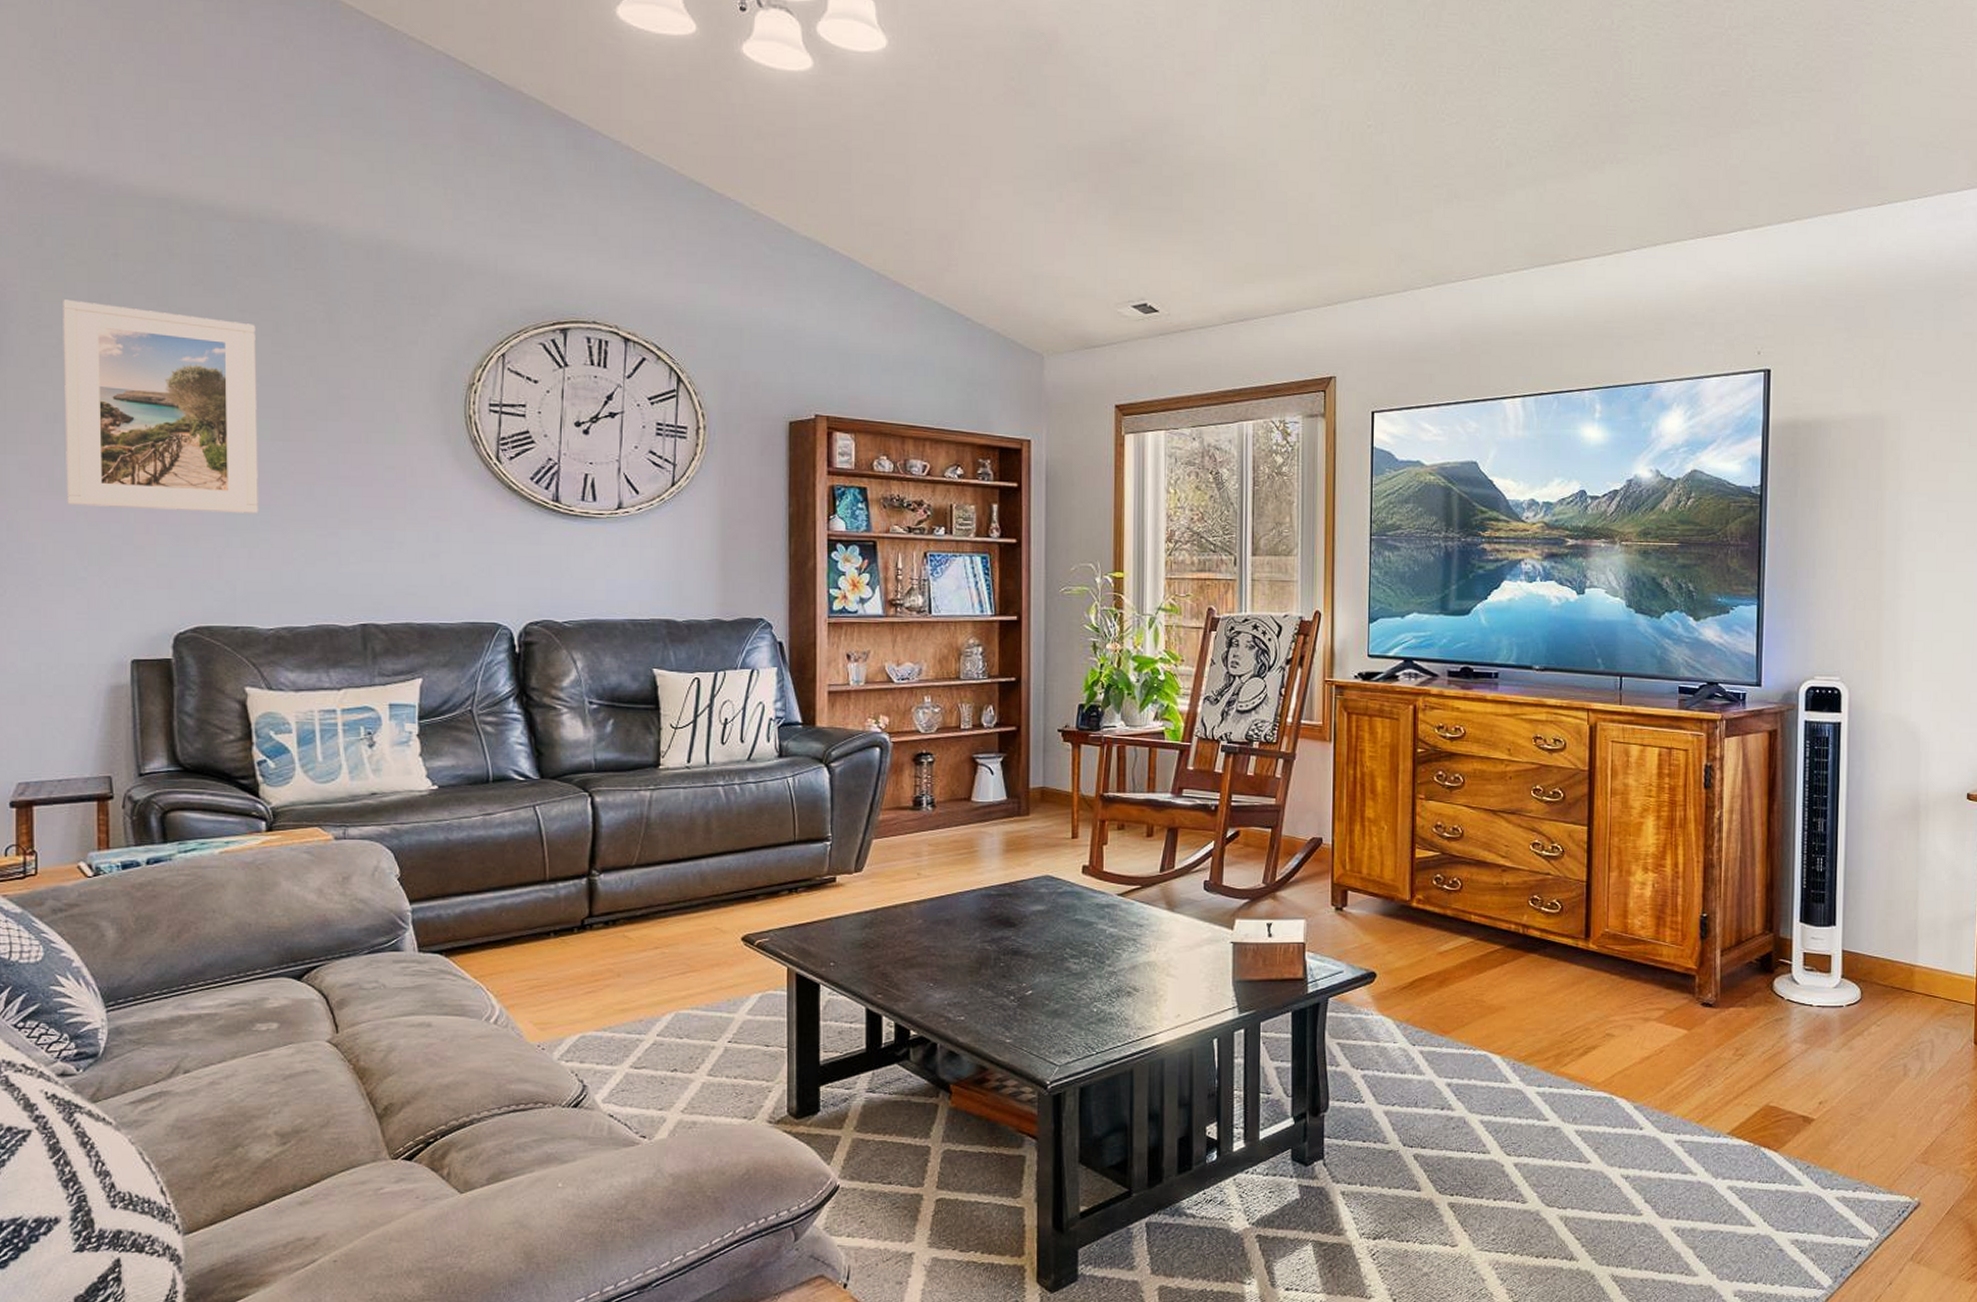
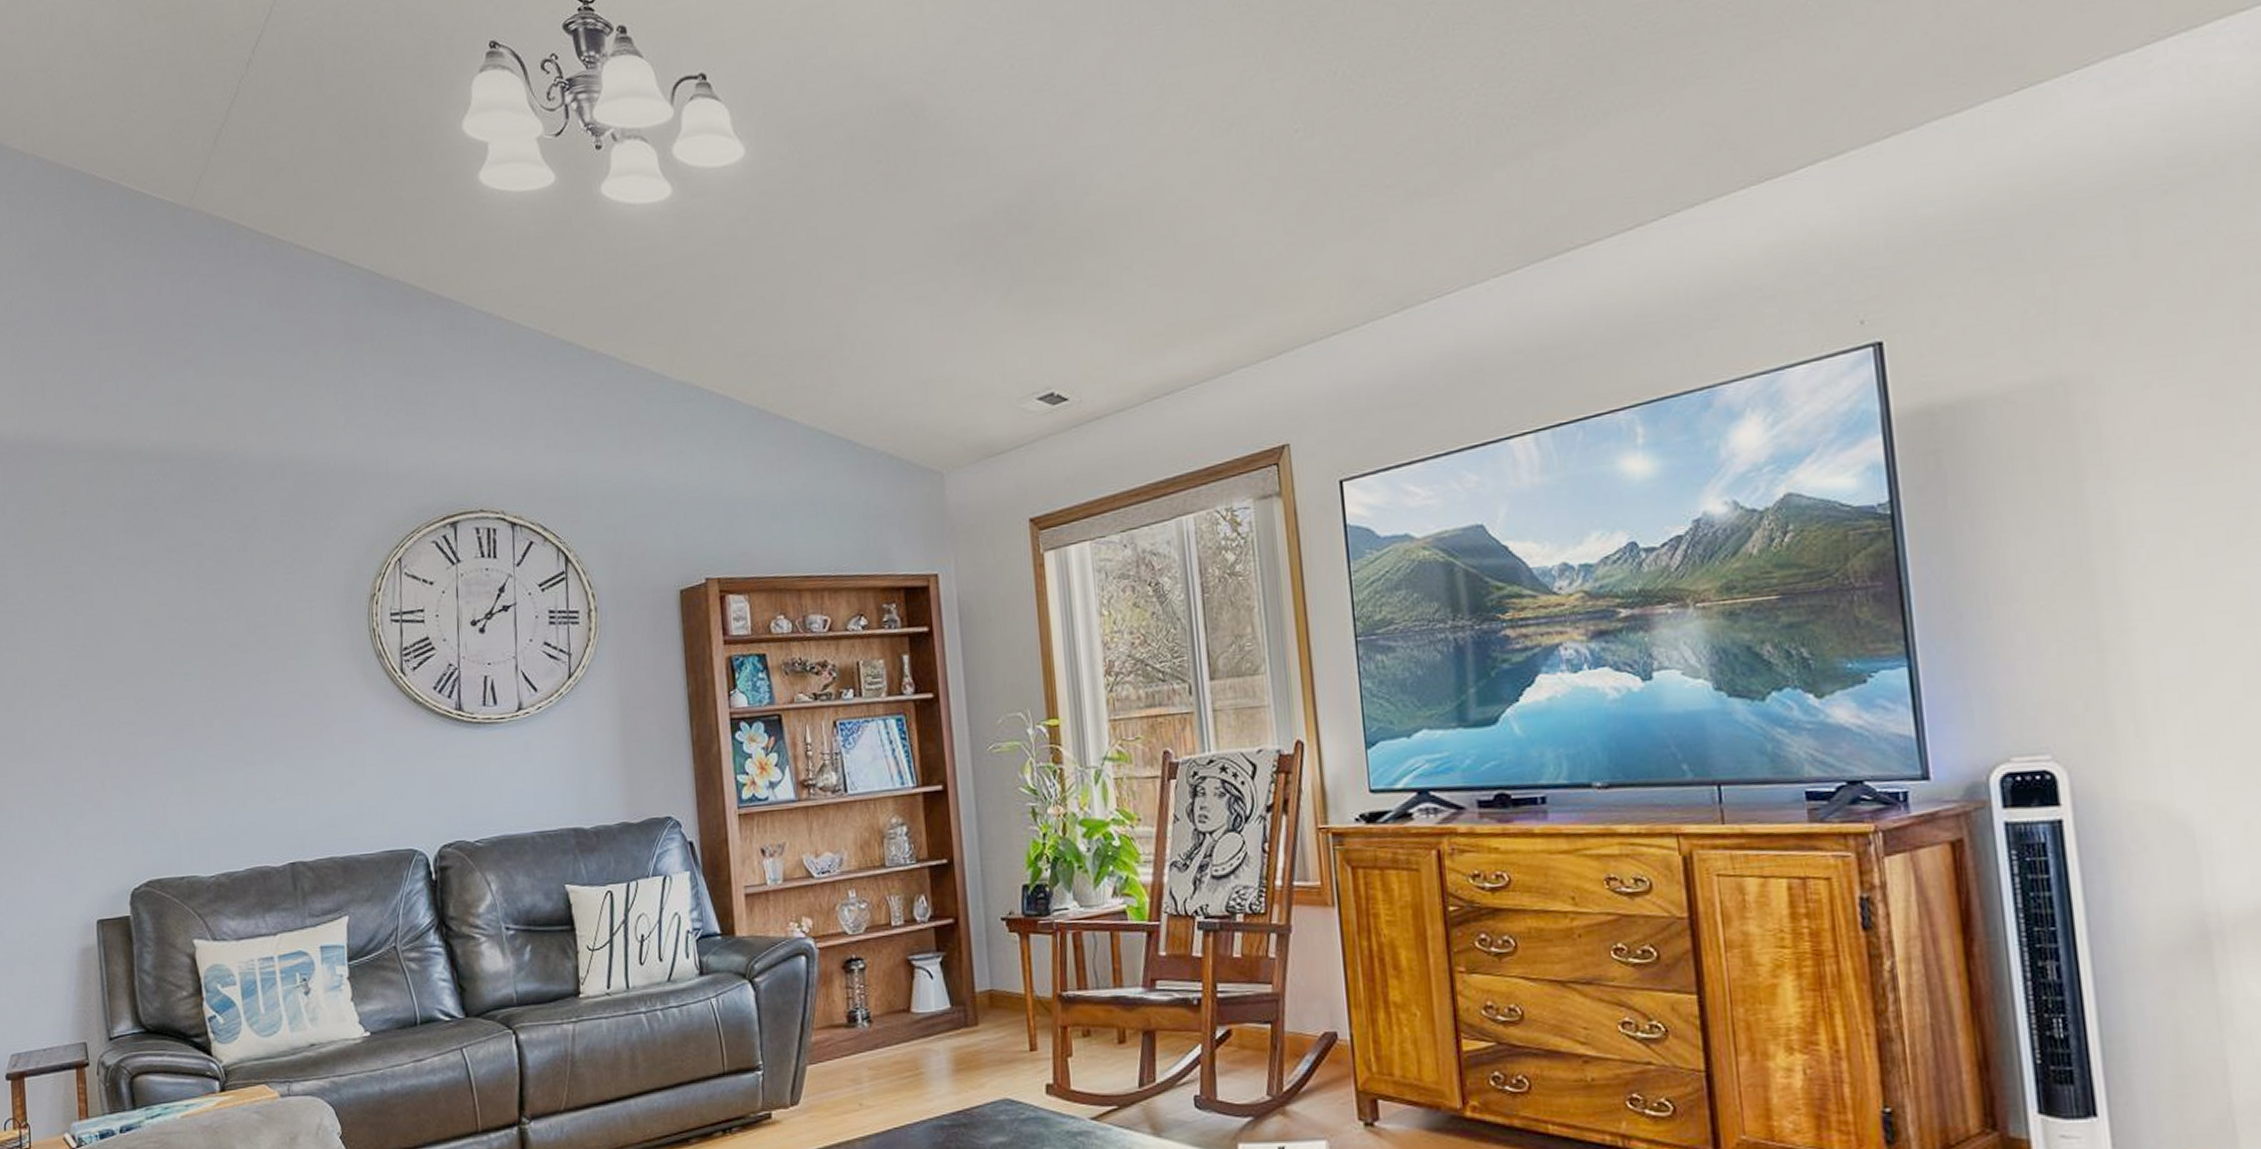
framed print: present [63,299,258,514] -> none [24,563,194,768]

